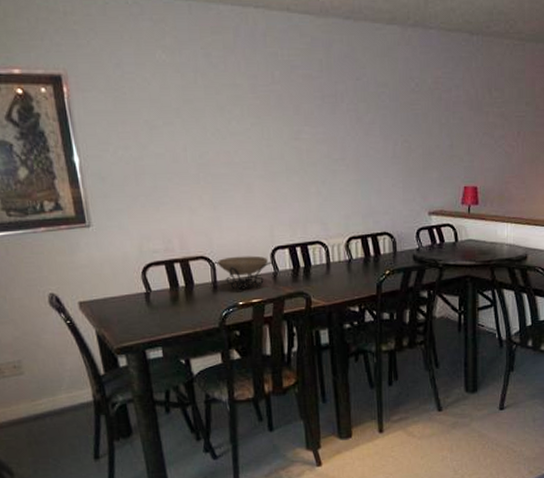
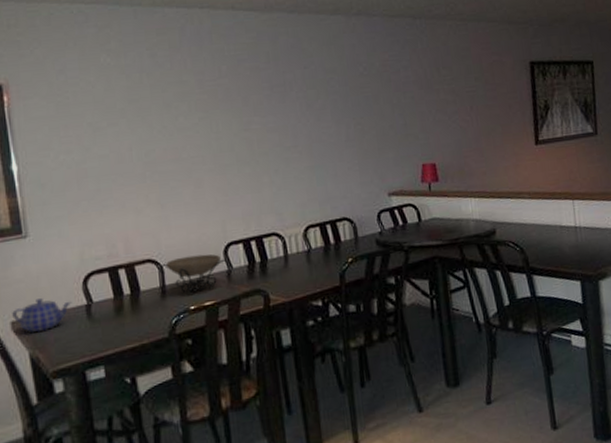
teapot: none [79,284,133,314] -> present [12,298,72,333]

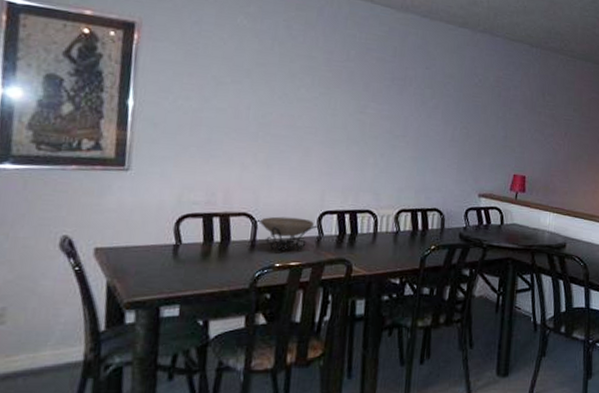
teapot: present [12,298,72,333] -> none [97,231,161,263]

